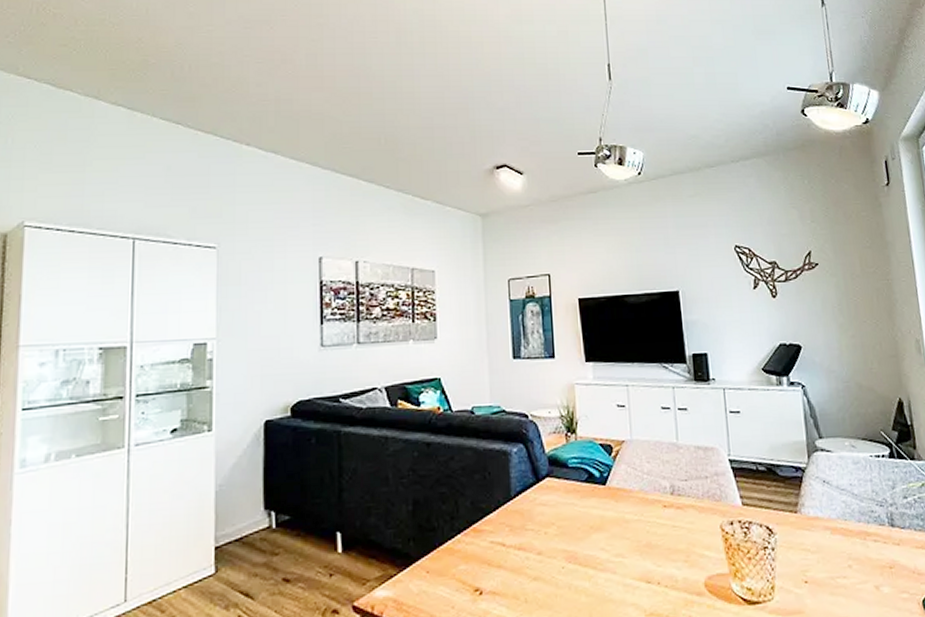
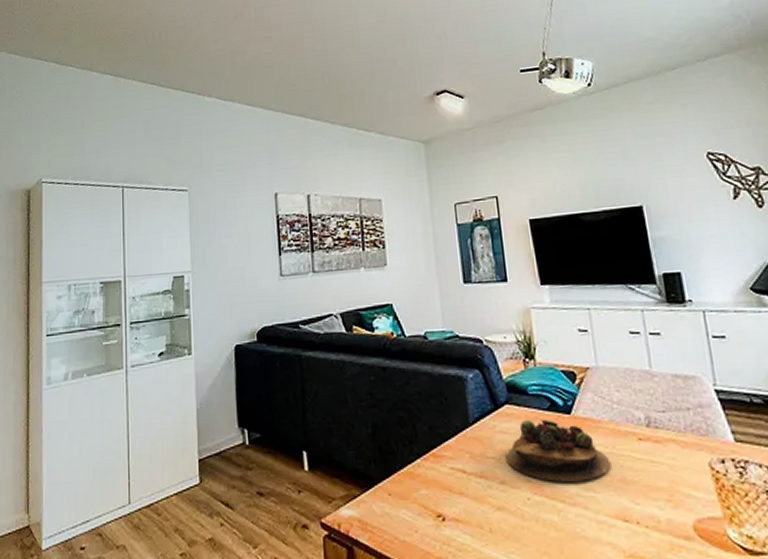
succulent plant: none [544,490,639,550] -> present [506,419,611,482]

